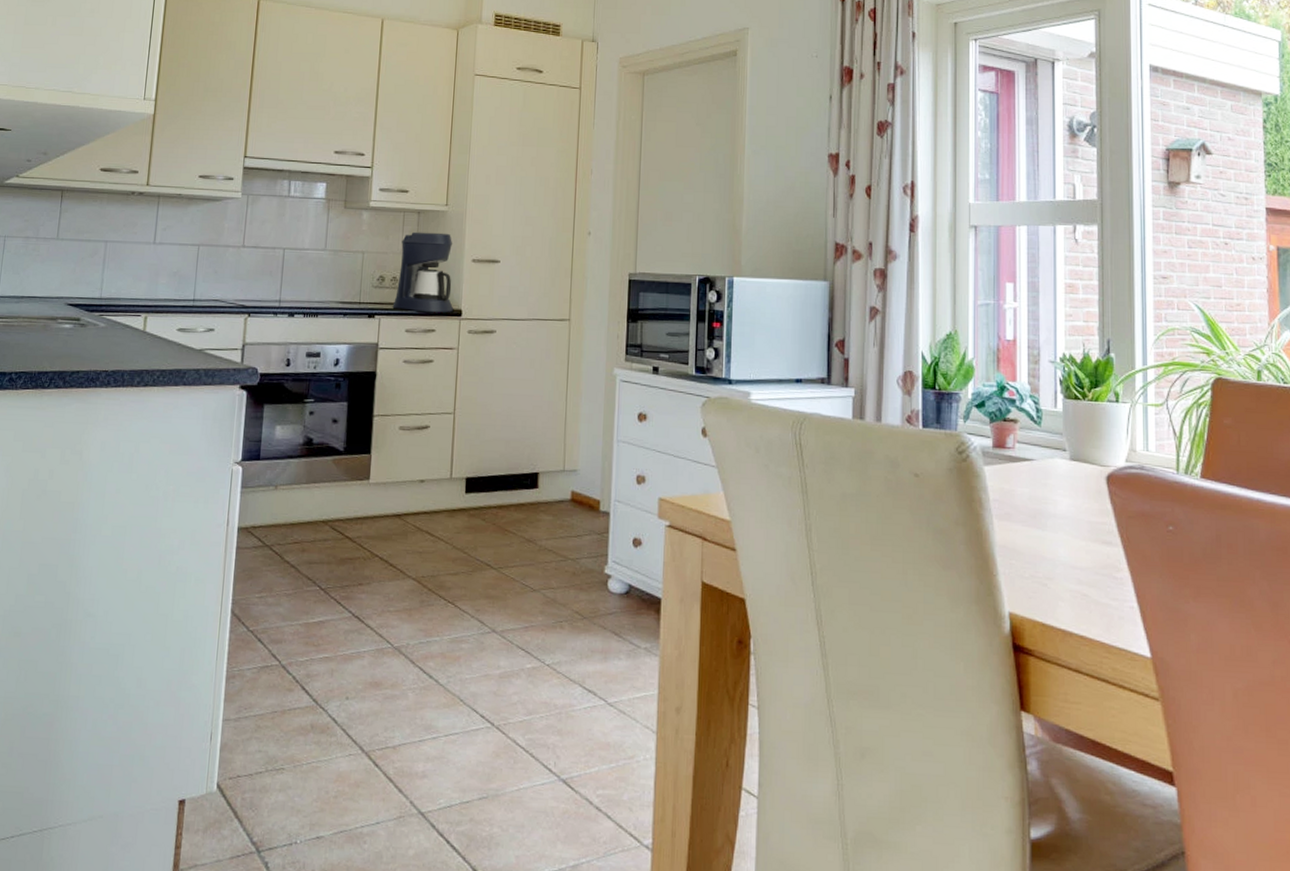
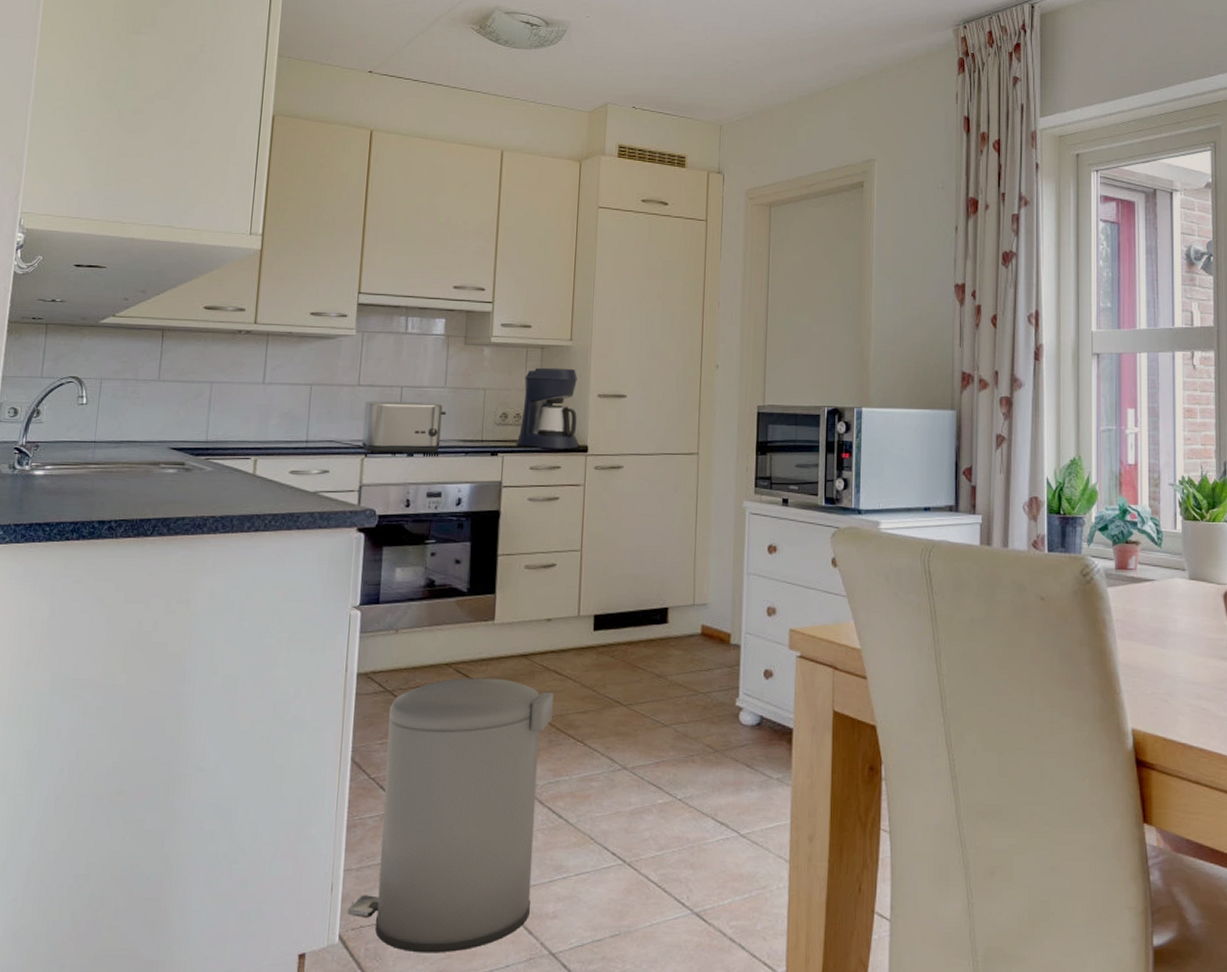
pedal bin: none [225,535,426,806] -> present [347,678,554,953]
toaster: none [245,261,326,314] -> present [361,400,446,453]

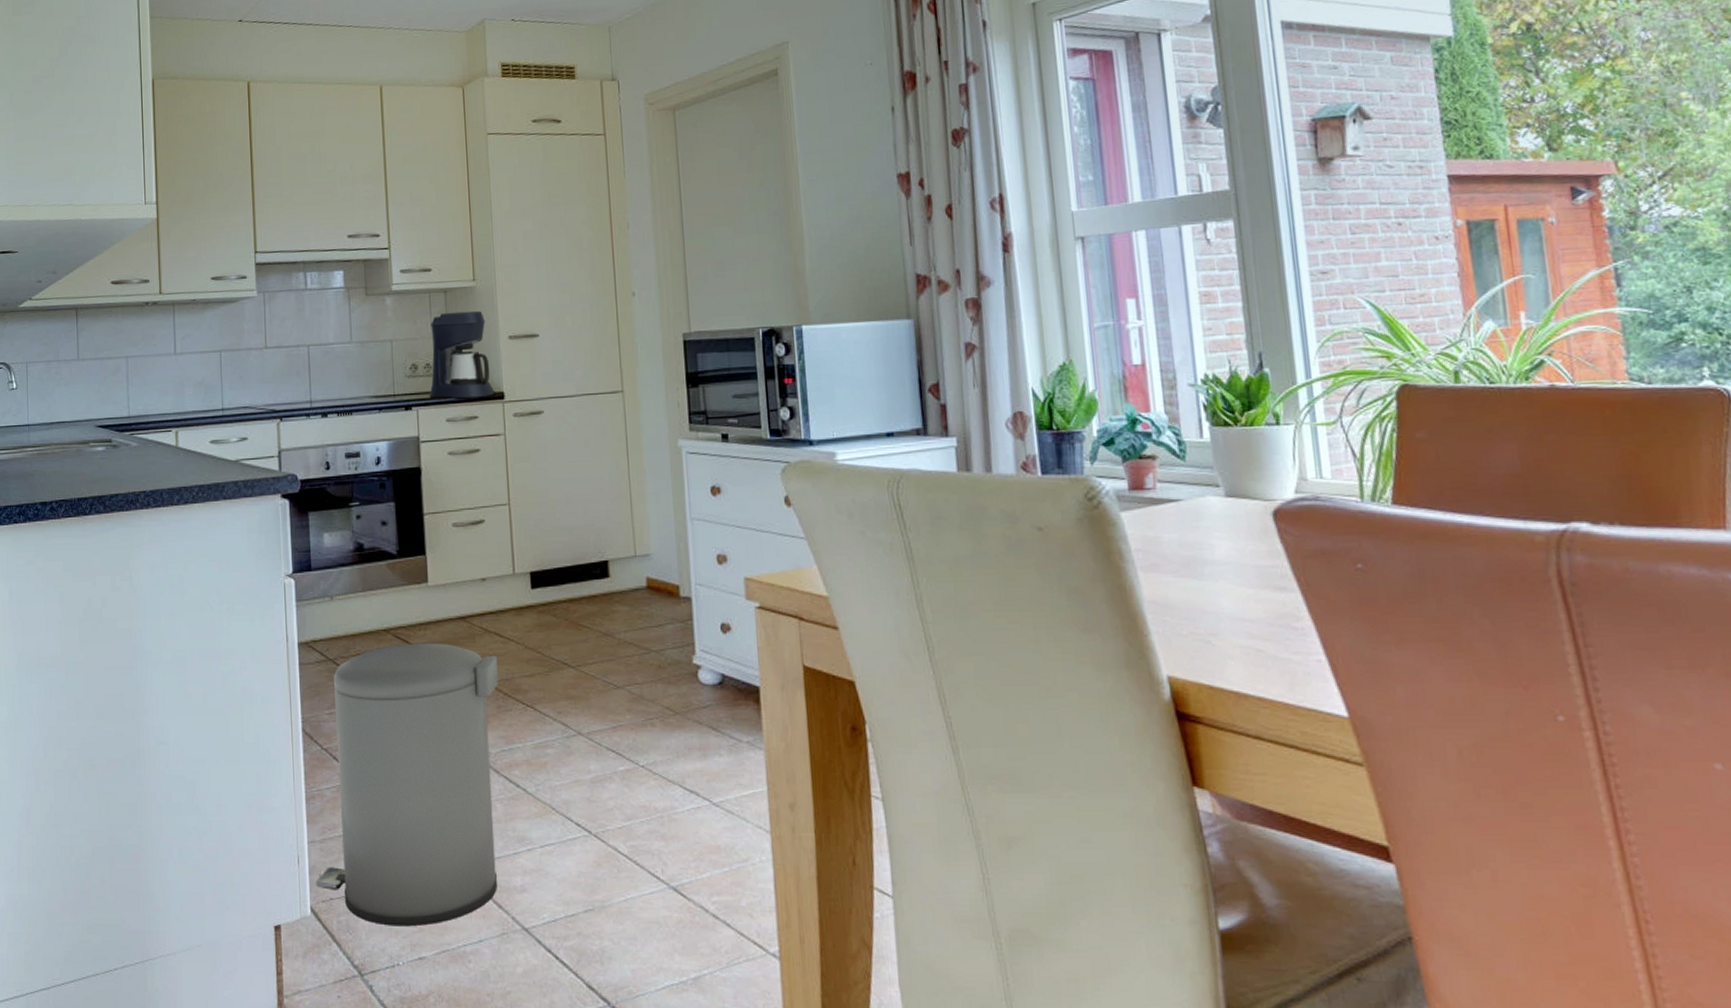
toaster: present [361,400,446,453] -> none [274,358,355,416]

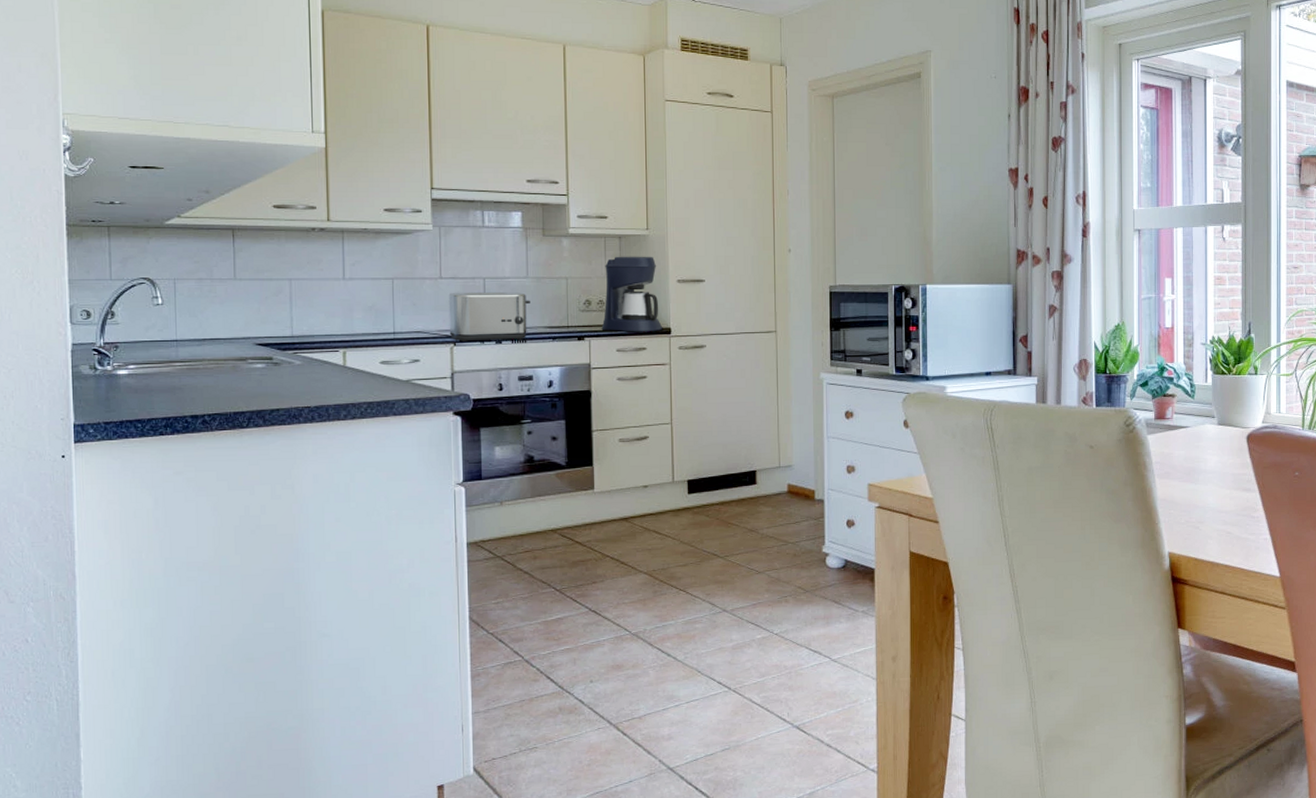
toaster: none [274,358,355,416] -> present [448,291,530,342]
pedal bin: present [316,643,498,927] -> none [479,540,655,777]

